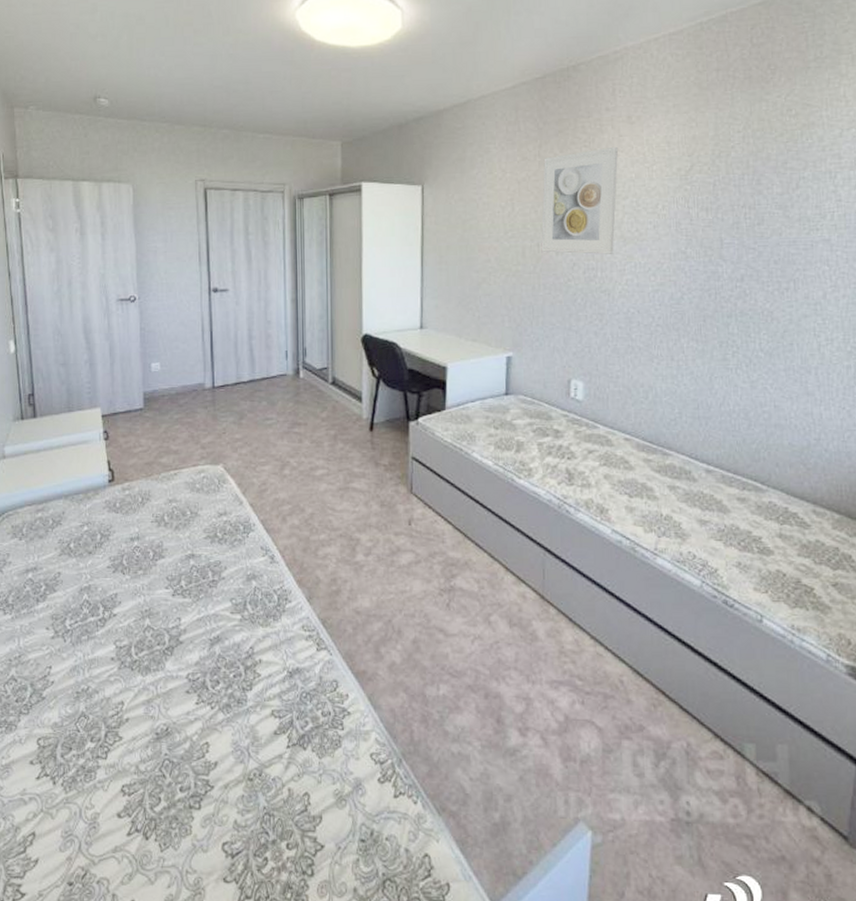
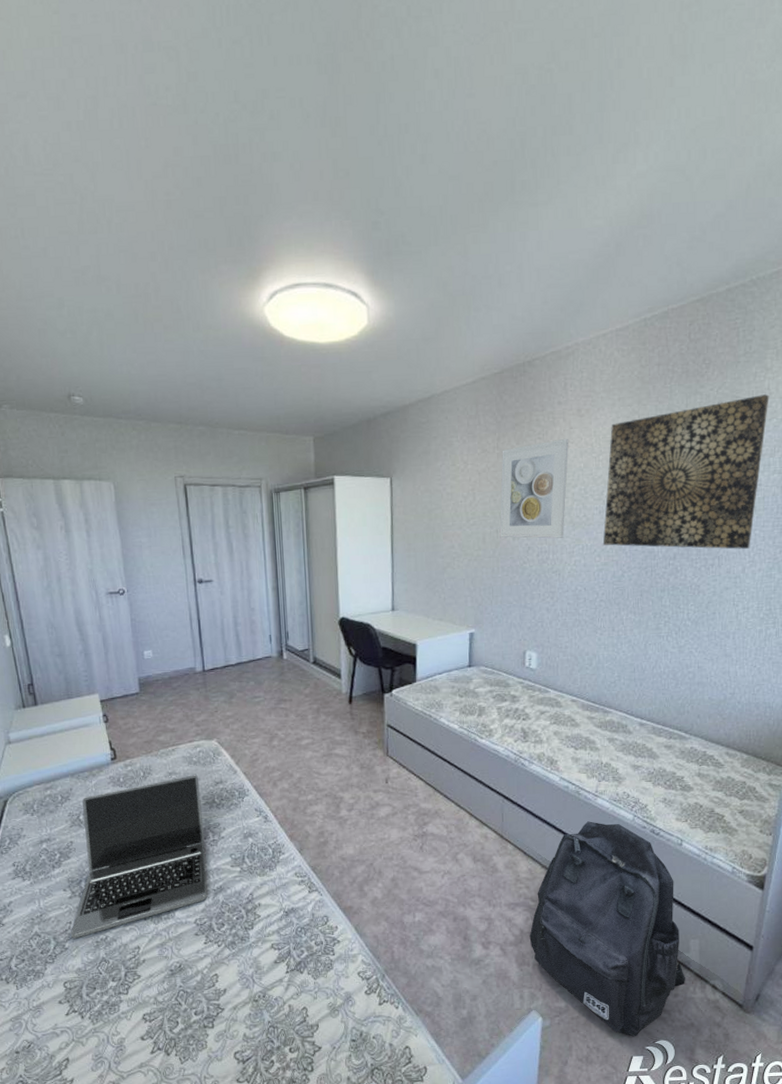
laptop: none [50,504,204,687] -> present [71,775,207,939]
backpack: none [576,585,772,868] -> present [529,821,685,1037]
wall art: none [658,102,846,272] -> present [602,394,769,549]

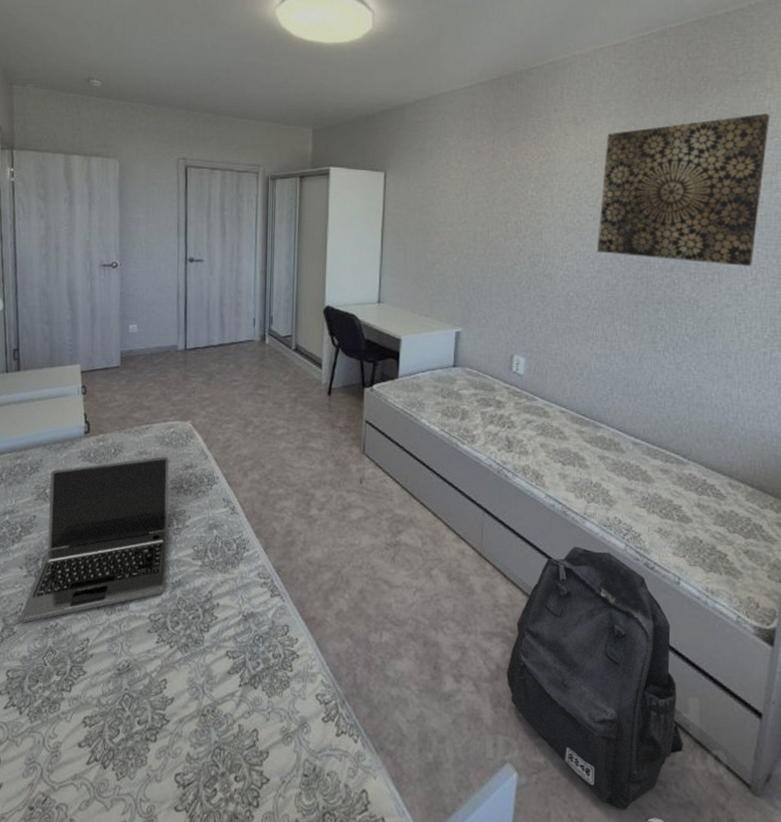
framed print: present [499,438,569,539] -> none [491,144,563,242]

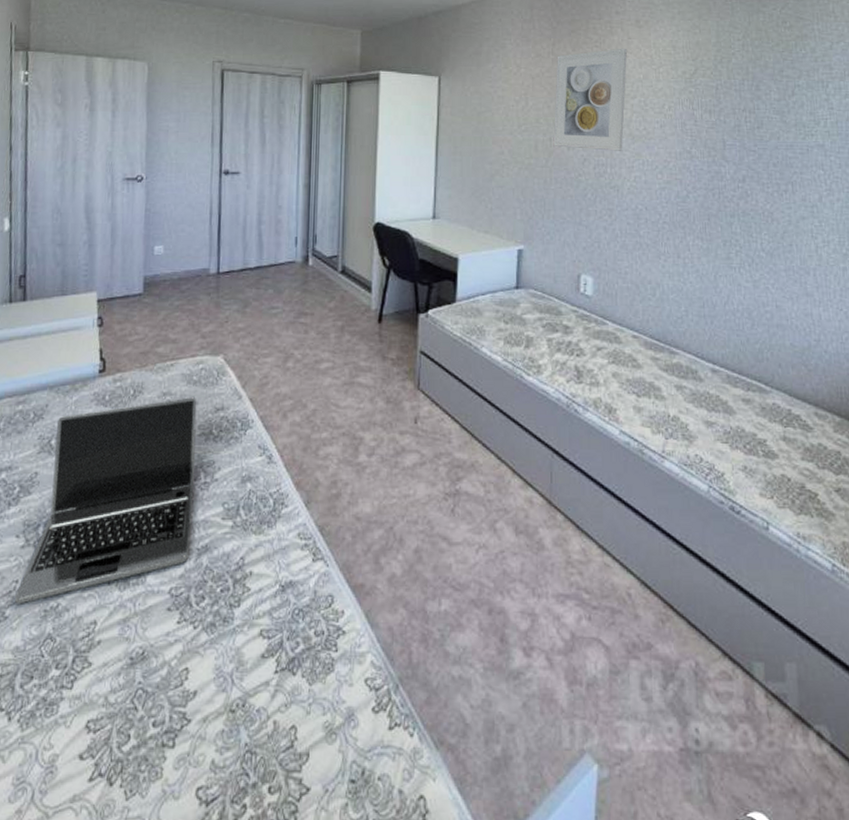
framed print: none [491,144,563,242] -> present [553,48,627,151]
backpack: present [506,546,683,810] -> none [582,490,782,804]
wall art: present [596,114,770,266] -> none [665,17,835,176]

